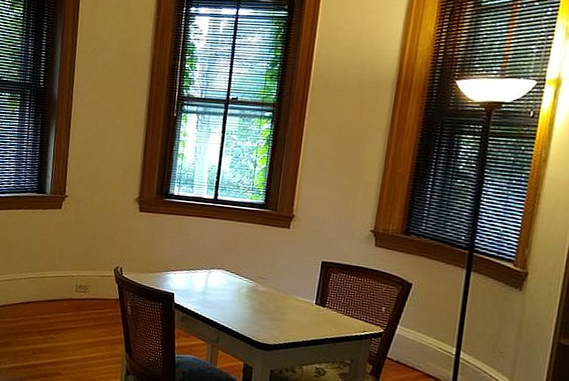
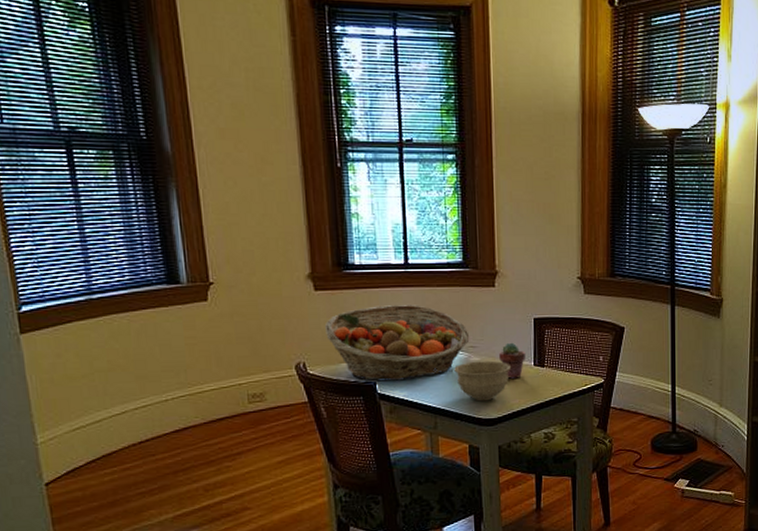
fruit basket: none [142,230,260,297] -> present [325,305,470,382]
bowl: none [242,290,293,328] -> present [454,360,511,401]
potted succulent: none [284,279,309,313] -> present [499,342,525,379]

